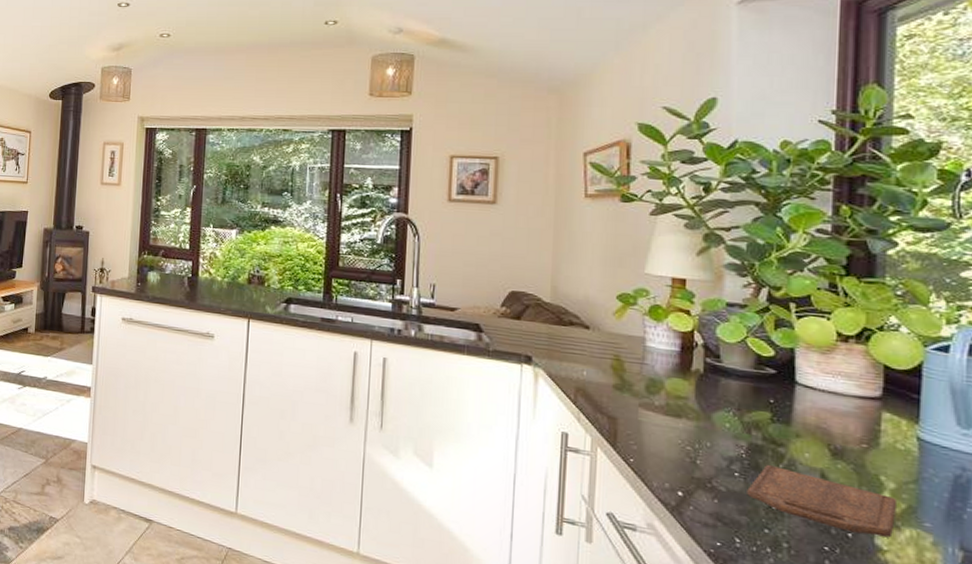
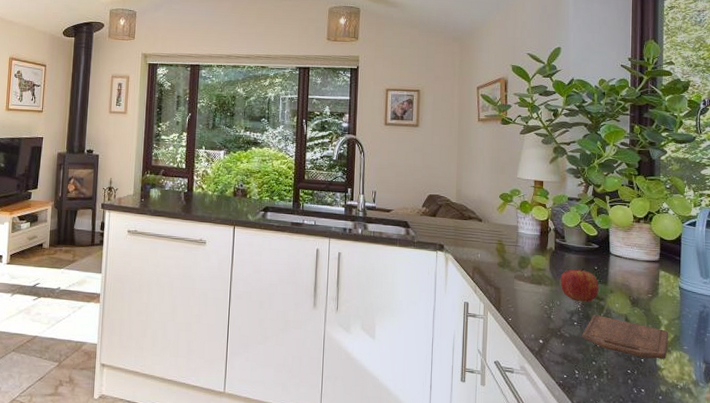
fruit: none [712,399,776,447] -> present [560,268,599,302]

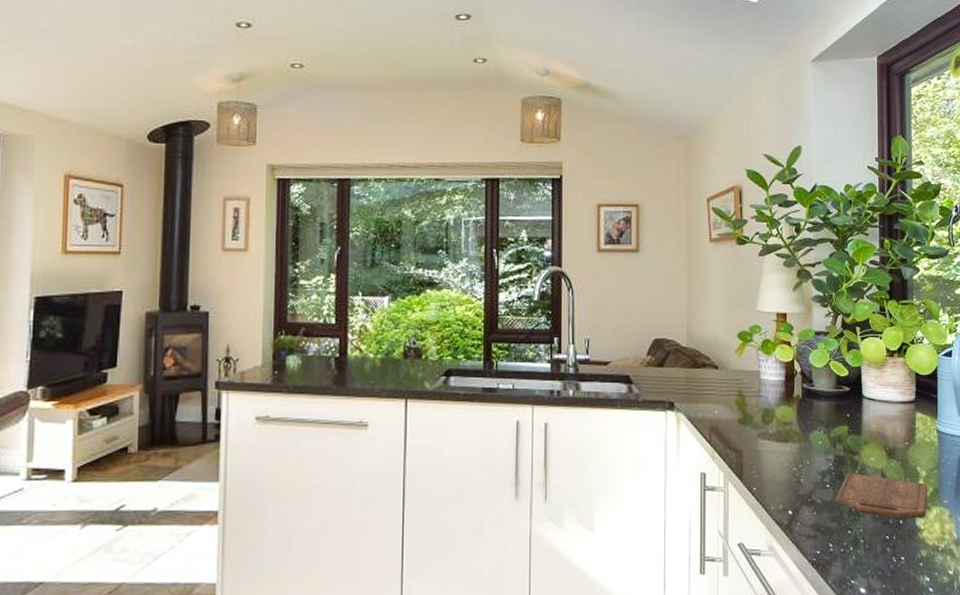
fruit: present [560,268,599,302] -> none [809,417,852,459]

